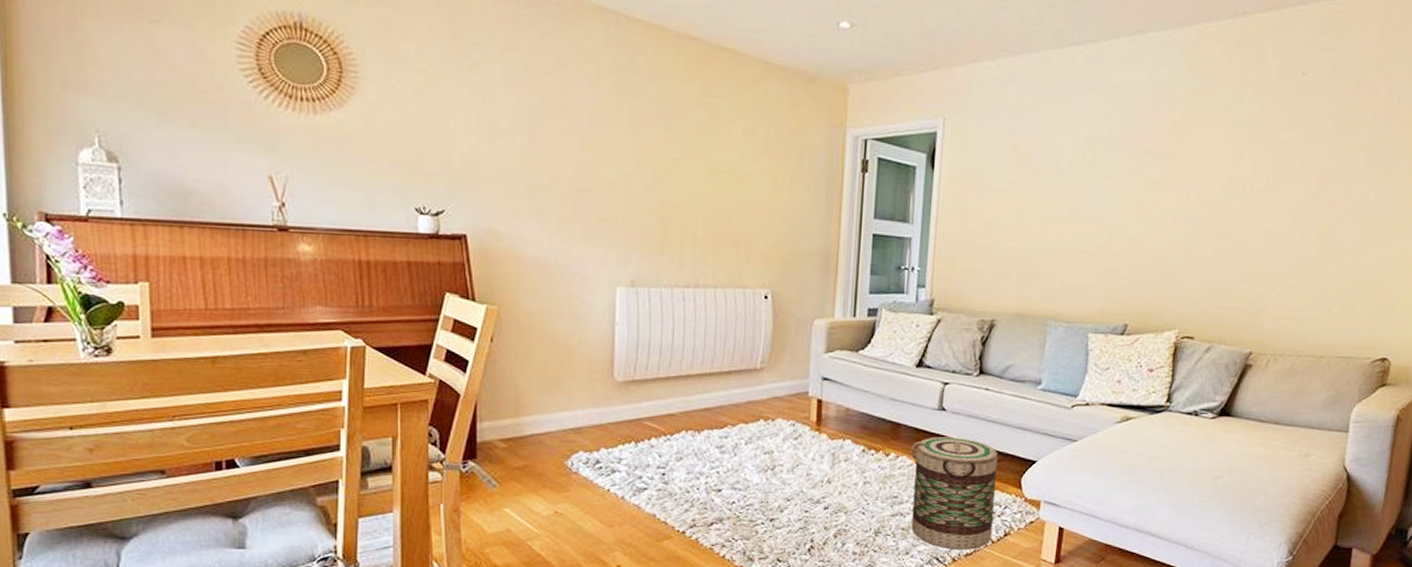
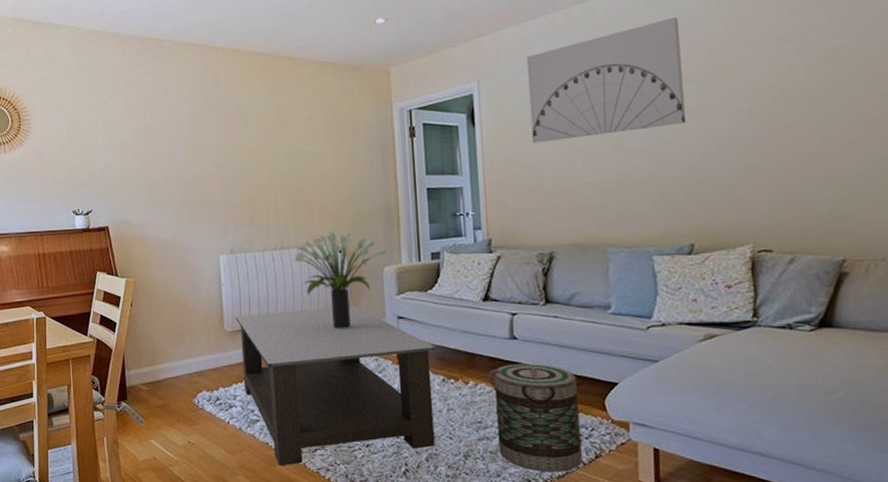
coffee table: none [630,361,859,542] -> present [236,306,435,466]
potted plant: none [710,271,819,388] -> present [294,230,386,330]
wall art: none [991,82,1152,199] -> present [526,17,687,143]

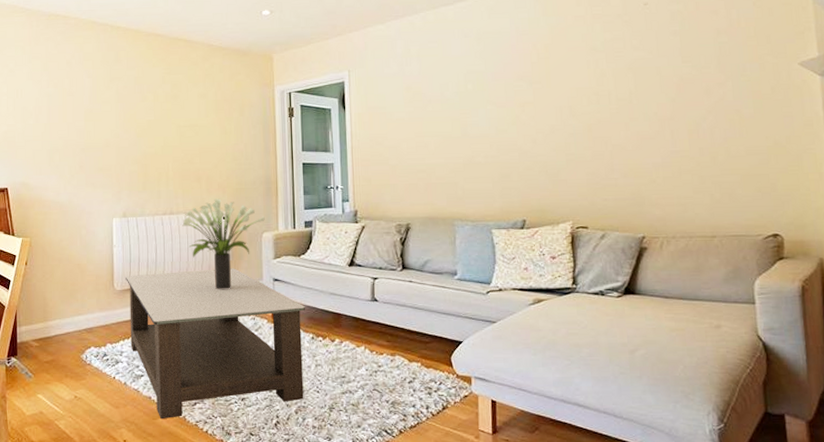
basket: present [488,363,582,472] -> none [352,323,431,423]
wall art: present [526,17,687,143] -> none [390,26,520,127]

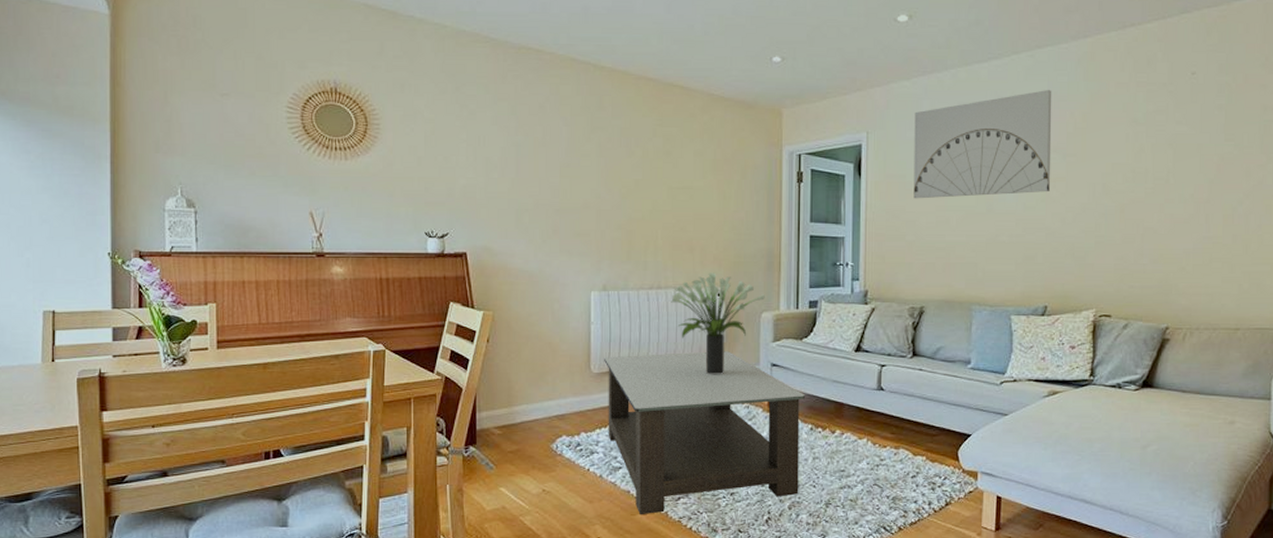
wall art: none [390,26,520,127] -> present [913,90,1052,199]

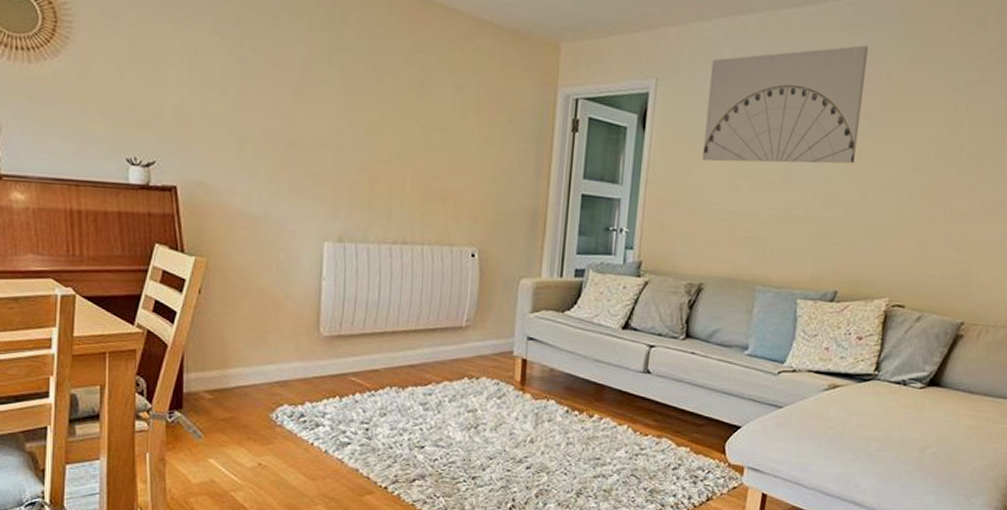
coffee table: present [604,351,806,515] -> none [336,318,564,497]
potted plant: present [671,272,765,375] -> none [417,229,526,347]

